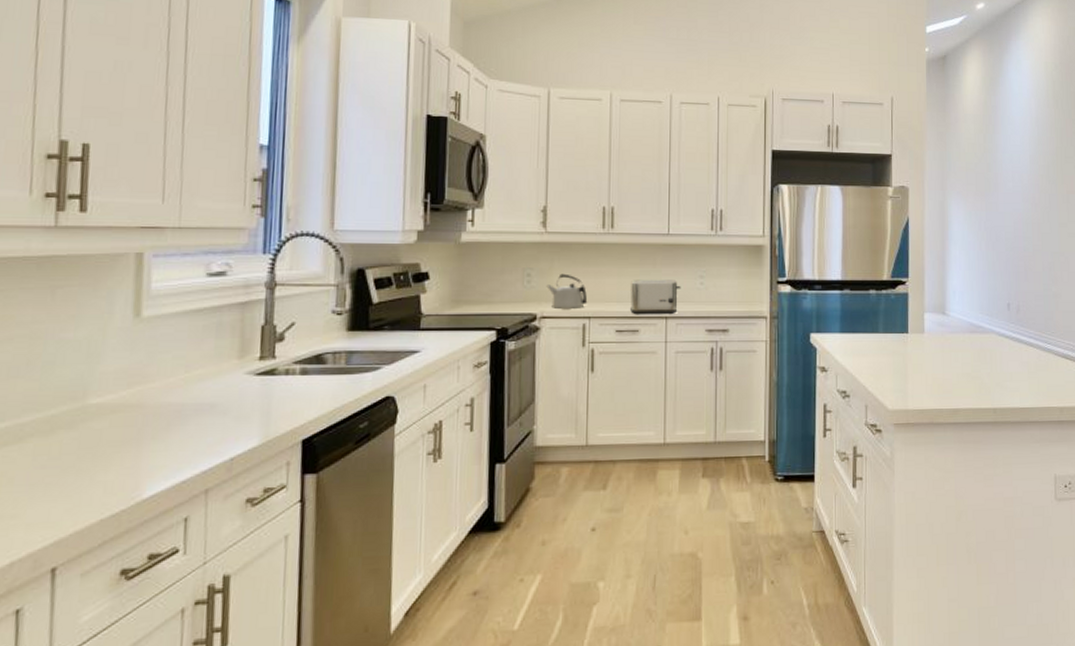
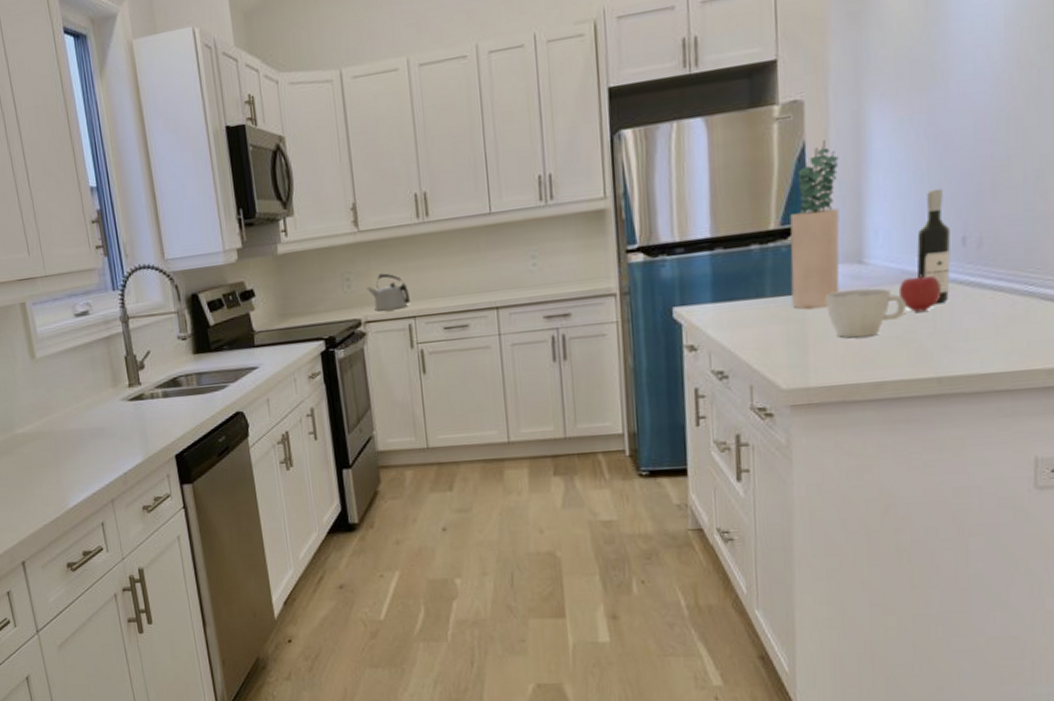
toaster: present [630,279,681,315] -> none [454,264,511,309]
vase: none [897,219,931,346] -> present [790,140,840,309]
cup: none [921,334,973,372] -> present [826,288,906,339]
fruit: none [969,326,995,356] -> present [900,273,941,312]
bottle: none [979,266,1001,350] -> present [916,188,951,303]

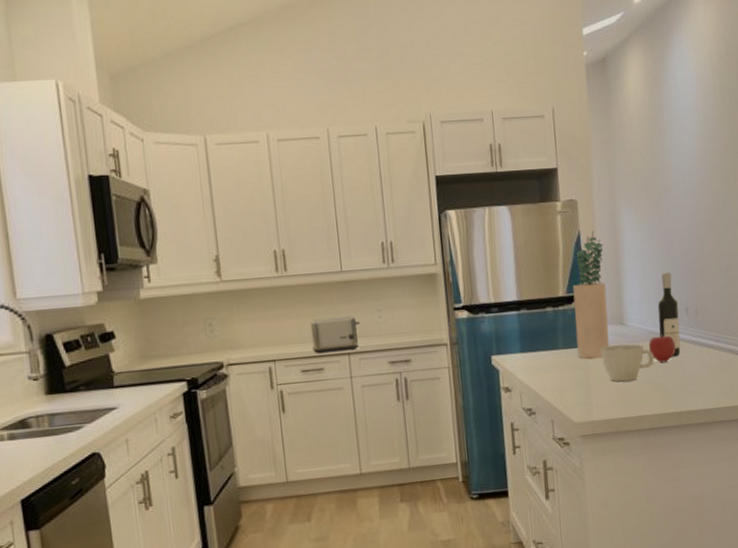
kettle: present [366,273,411,313] -> none [228,320,271,357]
toaster: none [454,264,511,309] -> present [310,316,360,354]

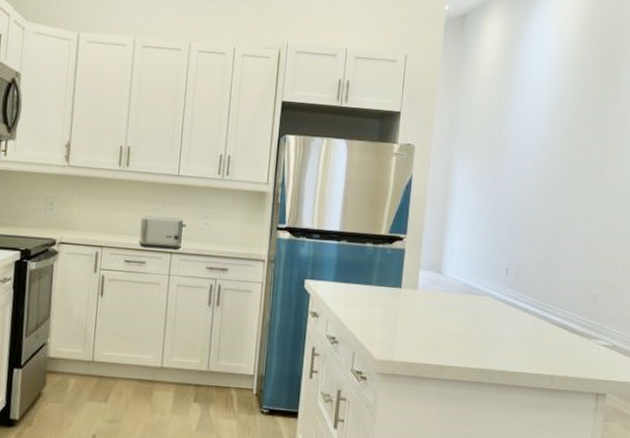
vase: present [573,231,609,359] -> none [390,177,433,302]
cup: present [601,344,654,382] -> none [413,291,466,330]
fruit: present [649,333,676,363] -> none [462,288,490,317]
bottle: present [657,272,681,356] -> none [475,229,500,313]

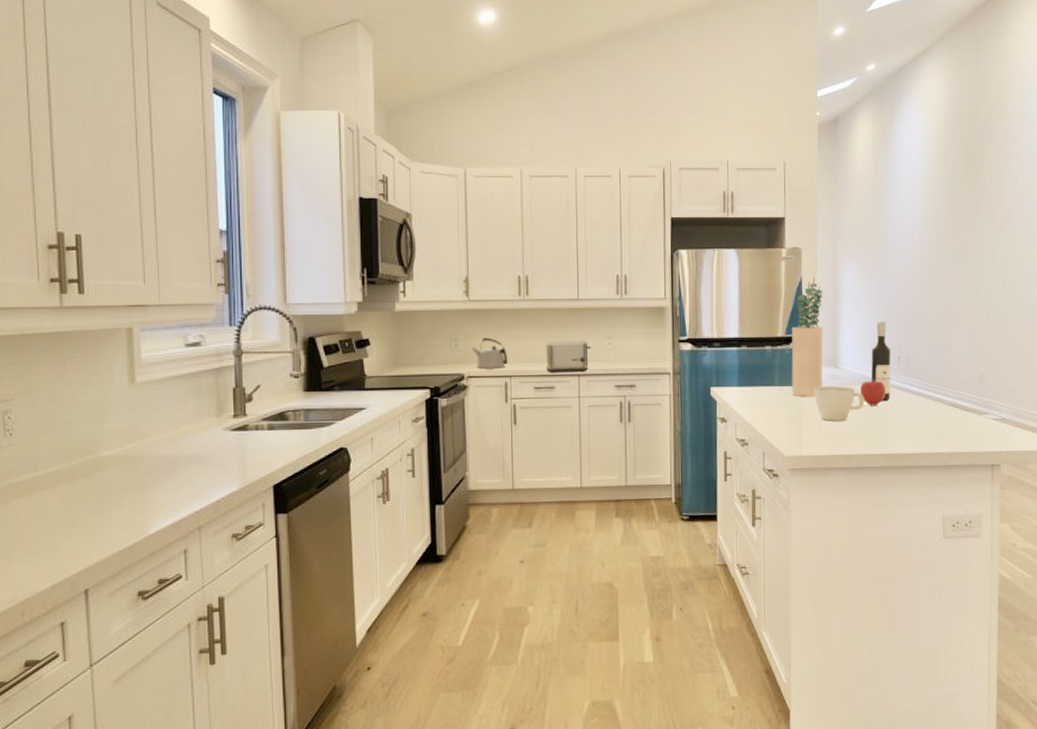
kettle: none [66,204,102,239] -> present [471,337,509,371]
vase: none [390,177,433,302] -> present [791,278,824,398]
cup: none [413,291,466,330] -> present [814,386,865,421]
fruit: none [462,288,490,317] -> present [860,378,886,406]
bottle: none [475,229,500,313] -> present [871,321,891,401]

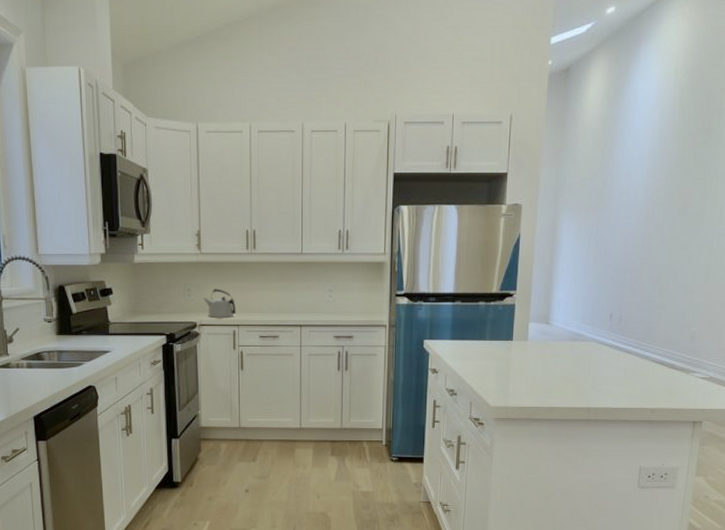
toaster: present [546,340,591,373] -> none [271,293,313,323]
vase: present [791,278,824,398] -> none [502,235,540,352]
cup: present [814,386,865,421] -> none [524,342,573,375]
fruit: present [860,378,886,406] -> none [570,335,595,361]
bottle: present [871,321,891,401] -> none [581,279,604,357]

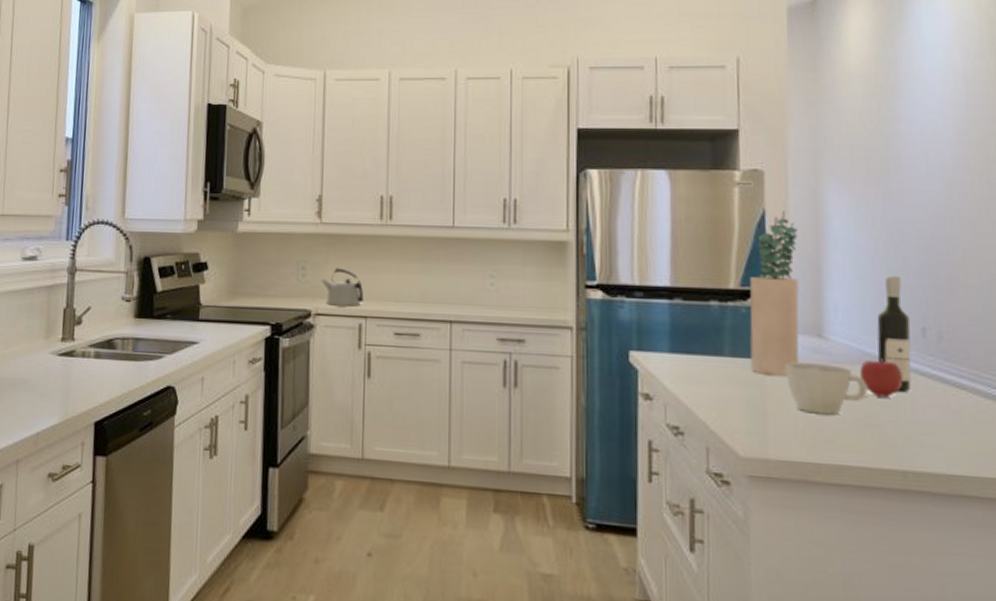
vase: none [502,235,540,352] -> present [749,211,800,377]
cup: none [524,342,573,375] -> present [786,362,868,415]
fruit: none [570,335,595,361] -> present [860,357,903,397]
bottle: none [581,279,604,357] -> present [876,275,912,392]

